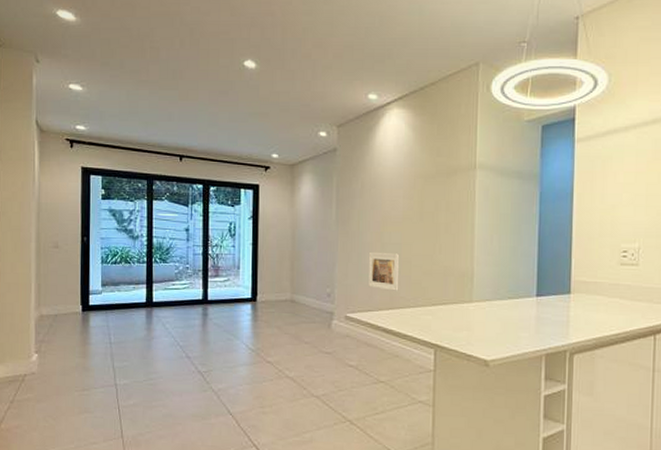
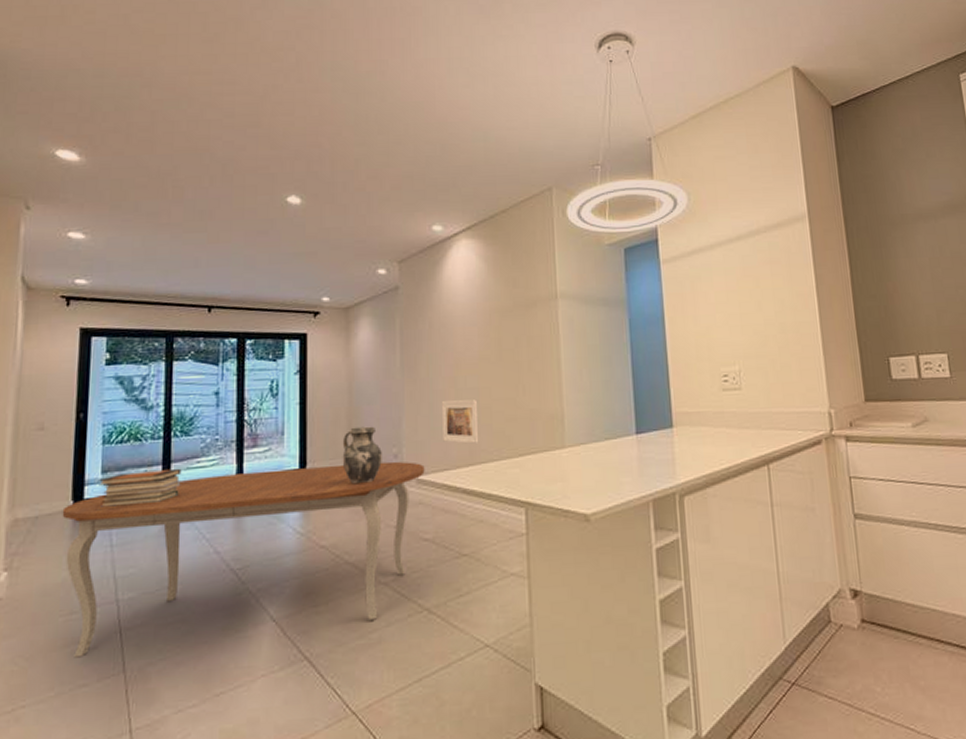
dining table: none [74,296,352,424] -> present [62,461,425,658]
book stack: none [100,287,161,314] -> present [99,468,182,507]
ceramic jug: none [285,268,318,315] -> present [342,426,382,485]

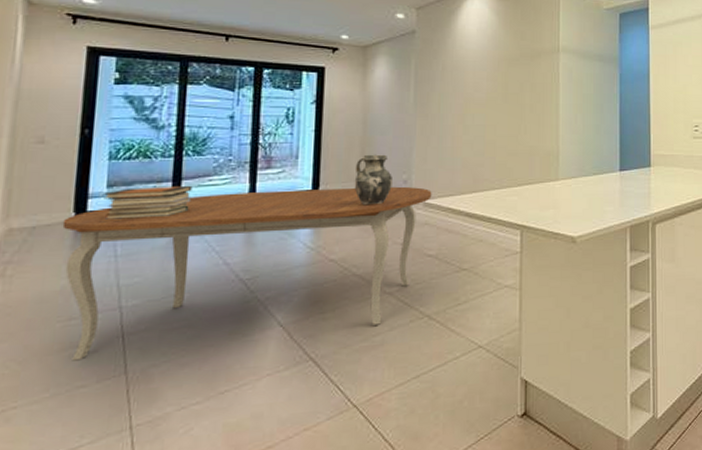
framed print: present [442,399,479,444] -> none [450,135,484,174]

